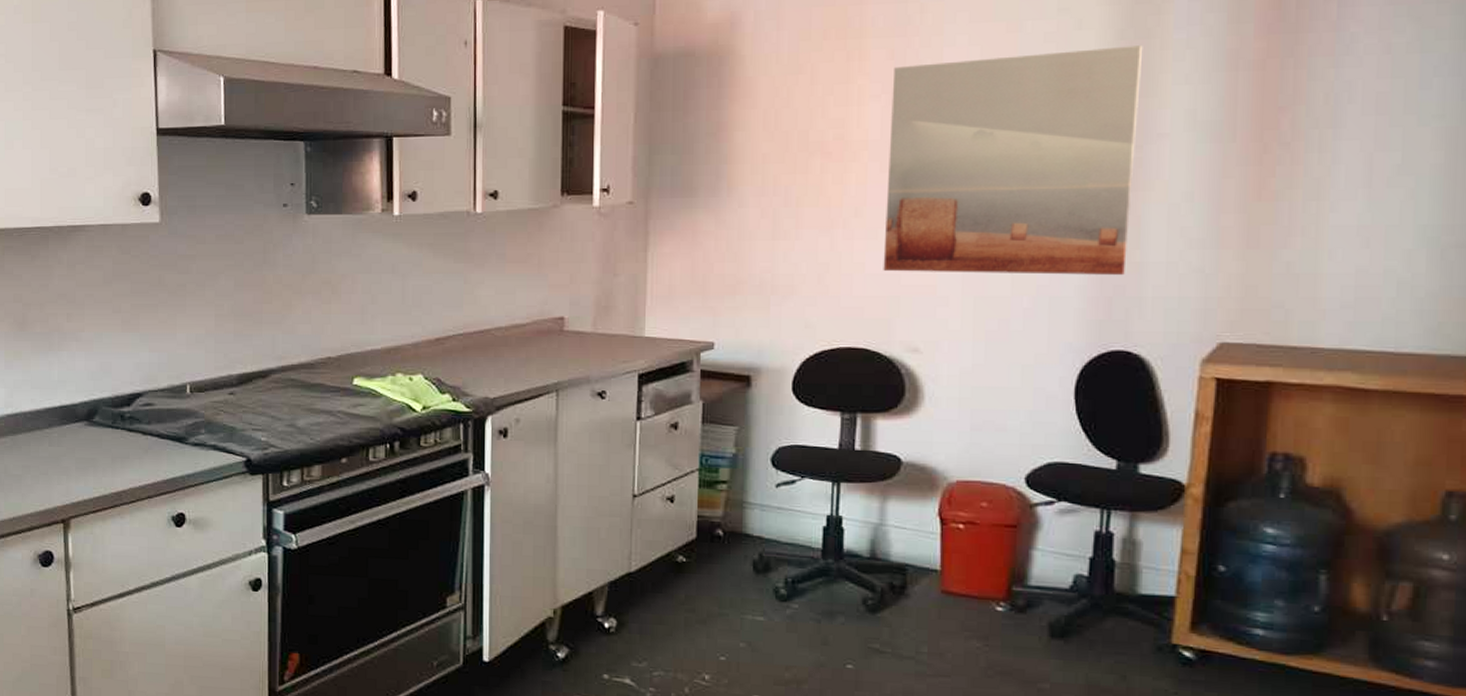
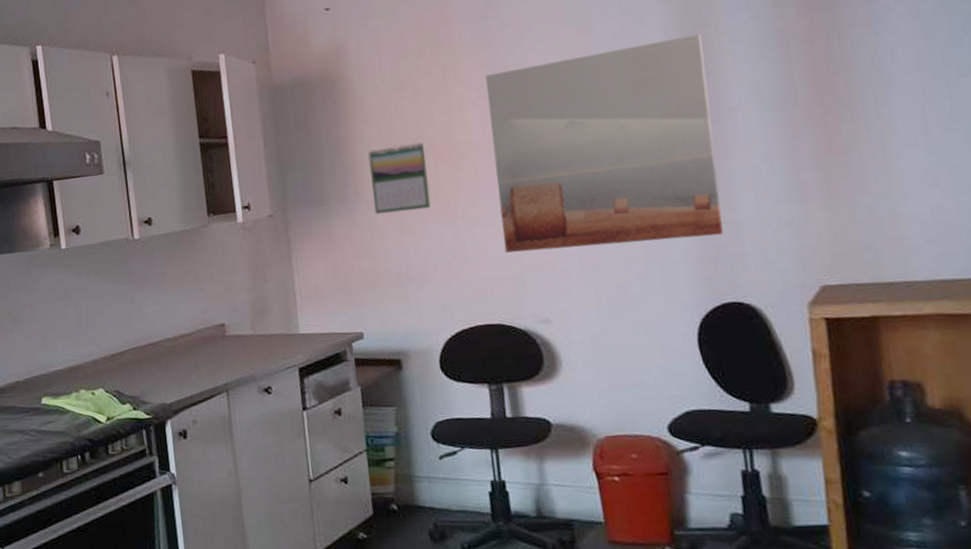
calendar: none [746,136,813,214] -> present [368,142,432,215]

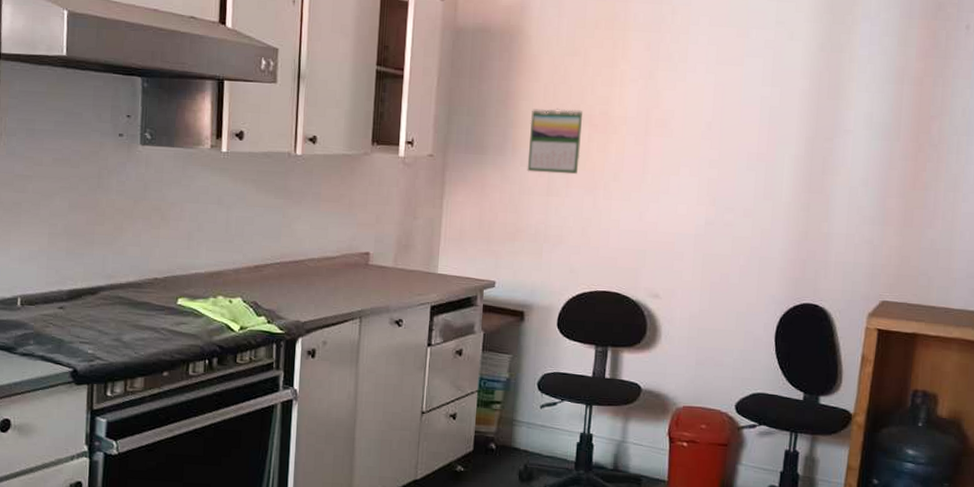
wall art: present [486,34,723,253] -> none [634,57,837,242]

